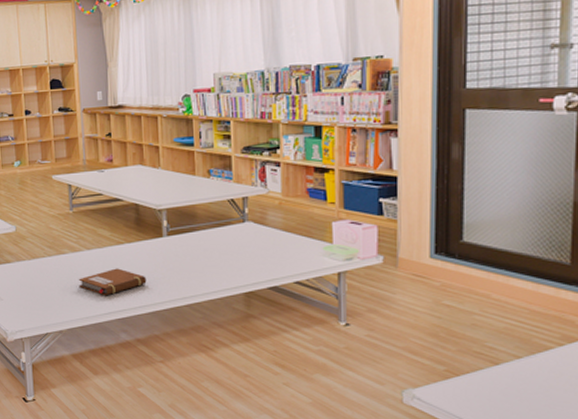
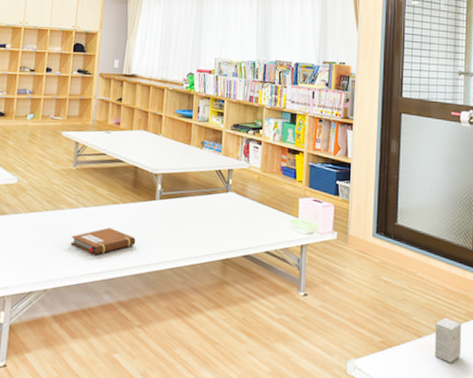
small box: none [516,342,555,391] -> present [434,317,462,363]

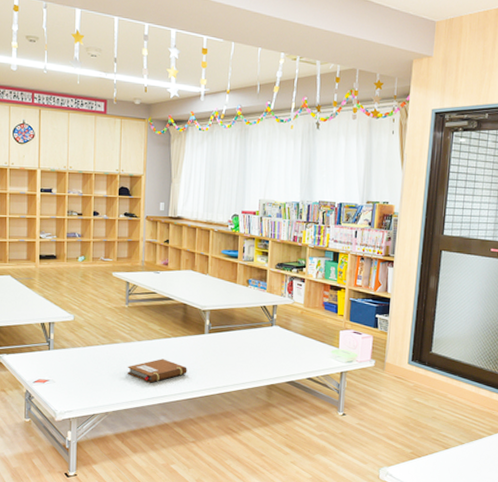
small box: present [434,317,462,363] -> none [458,432,486,470]

